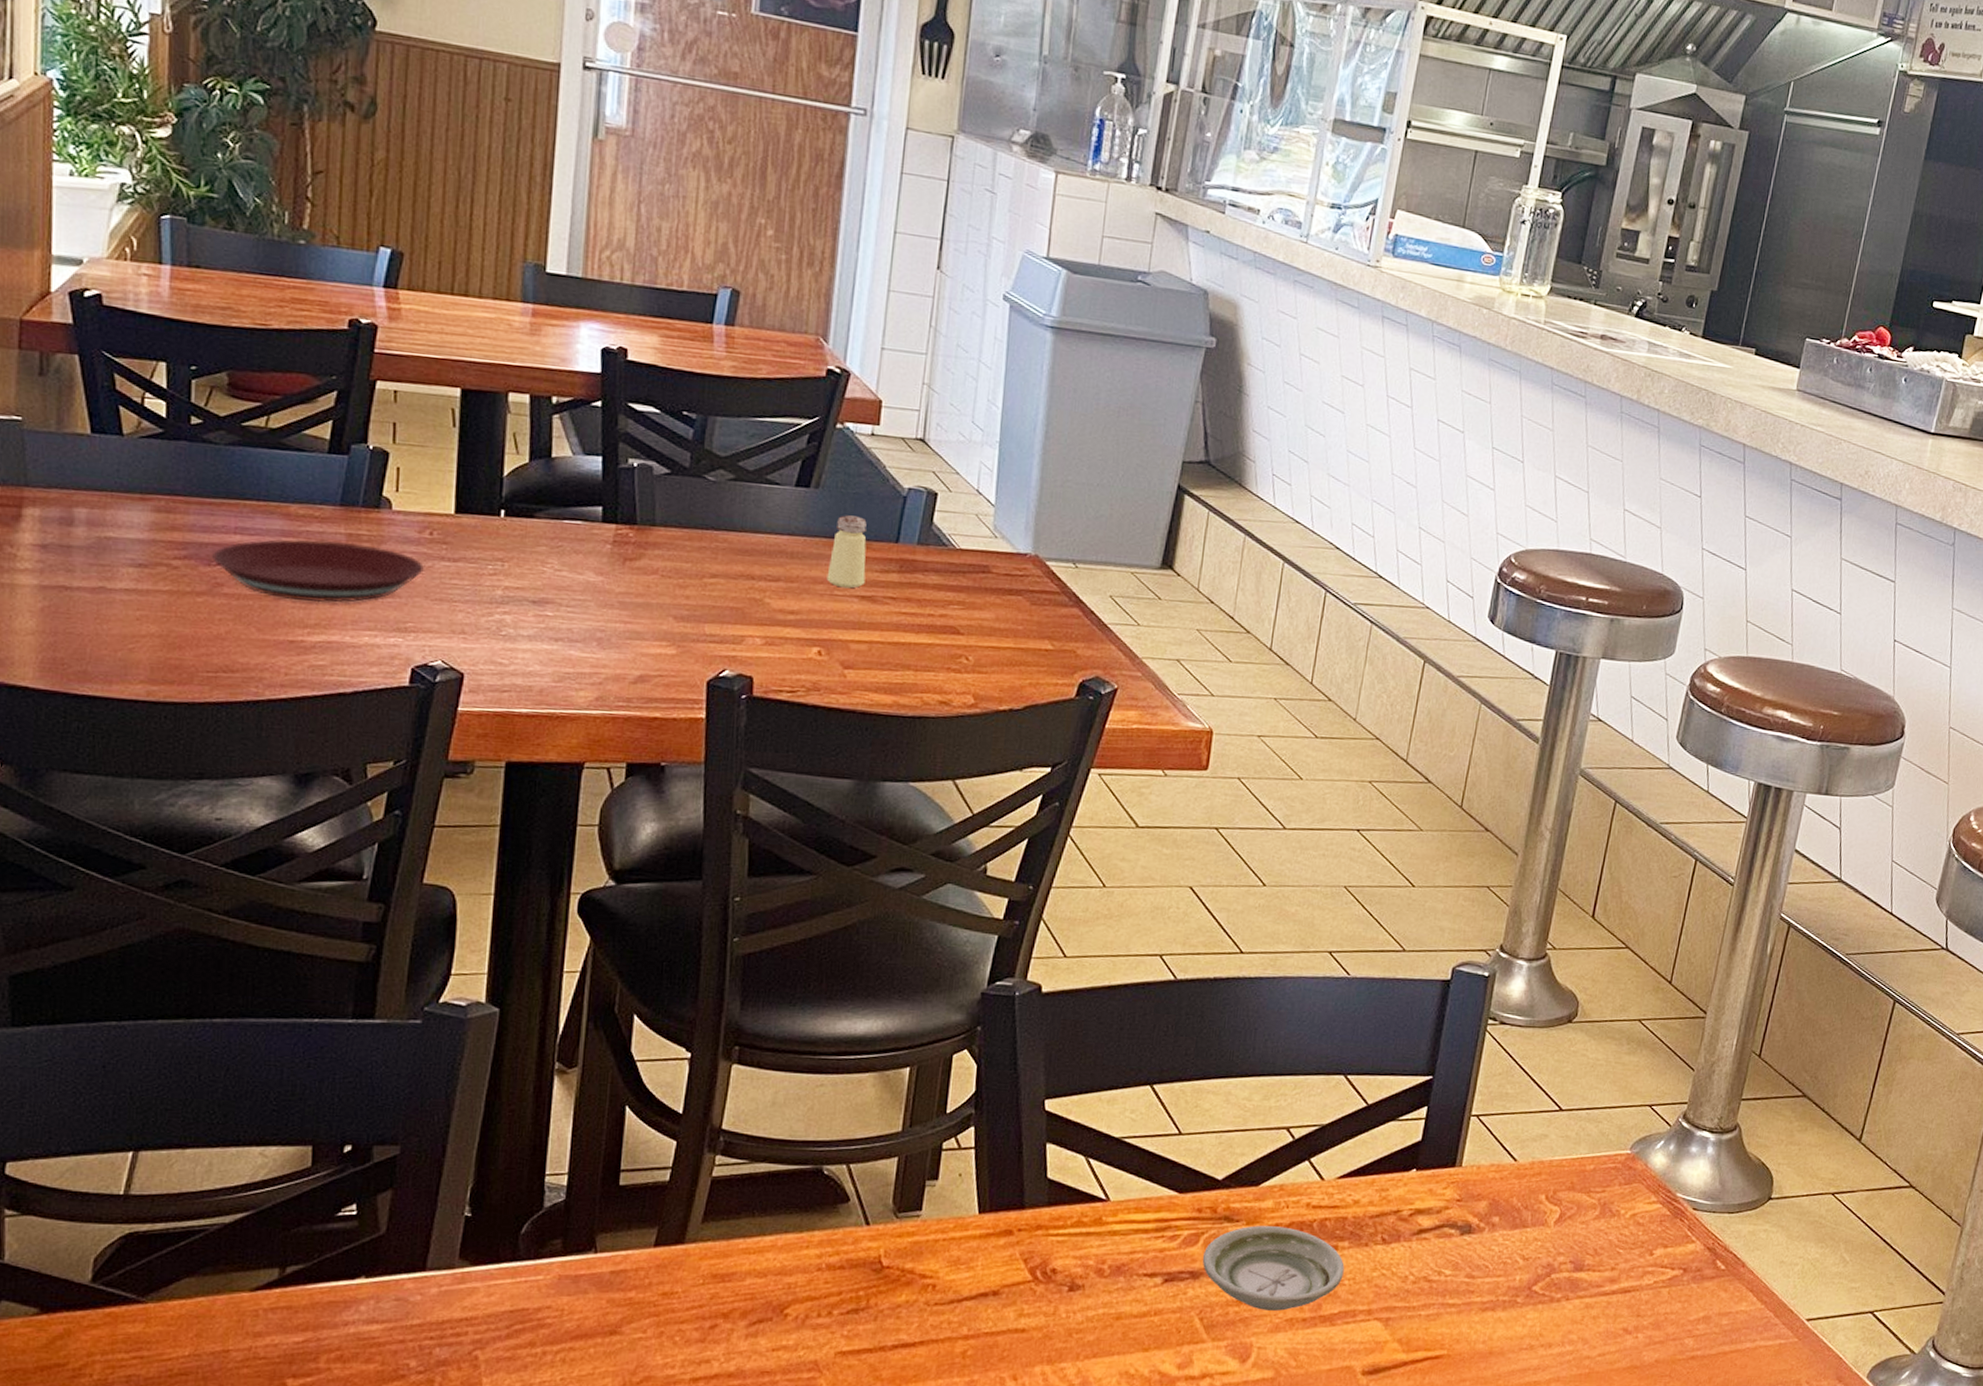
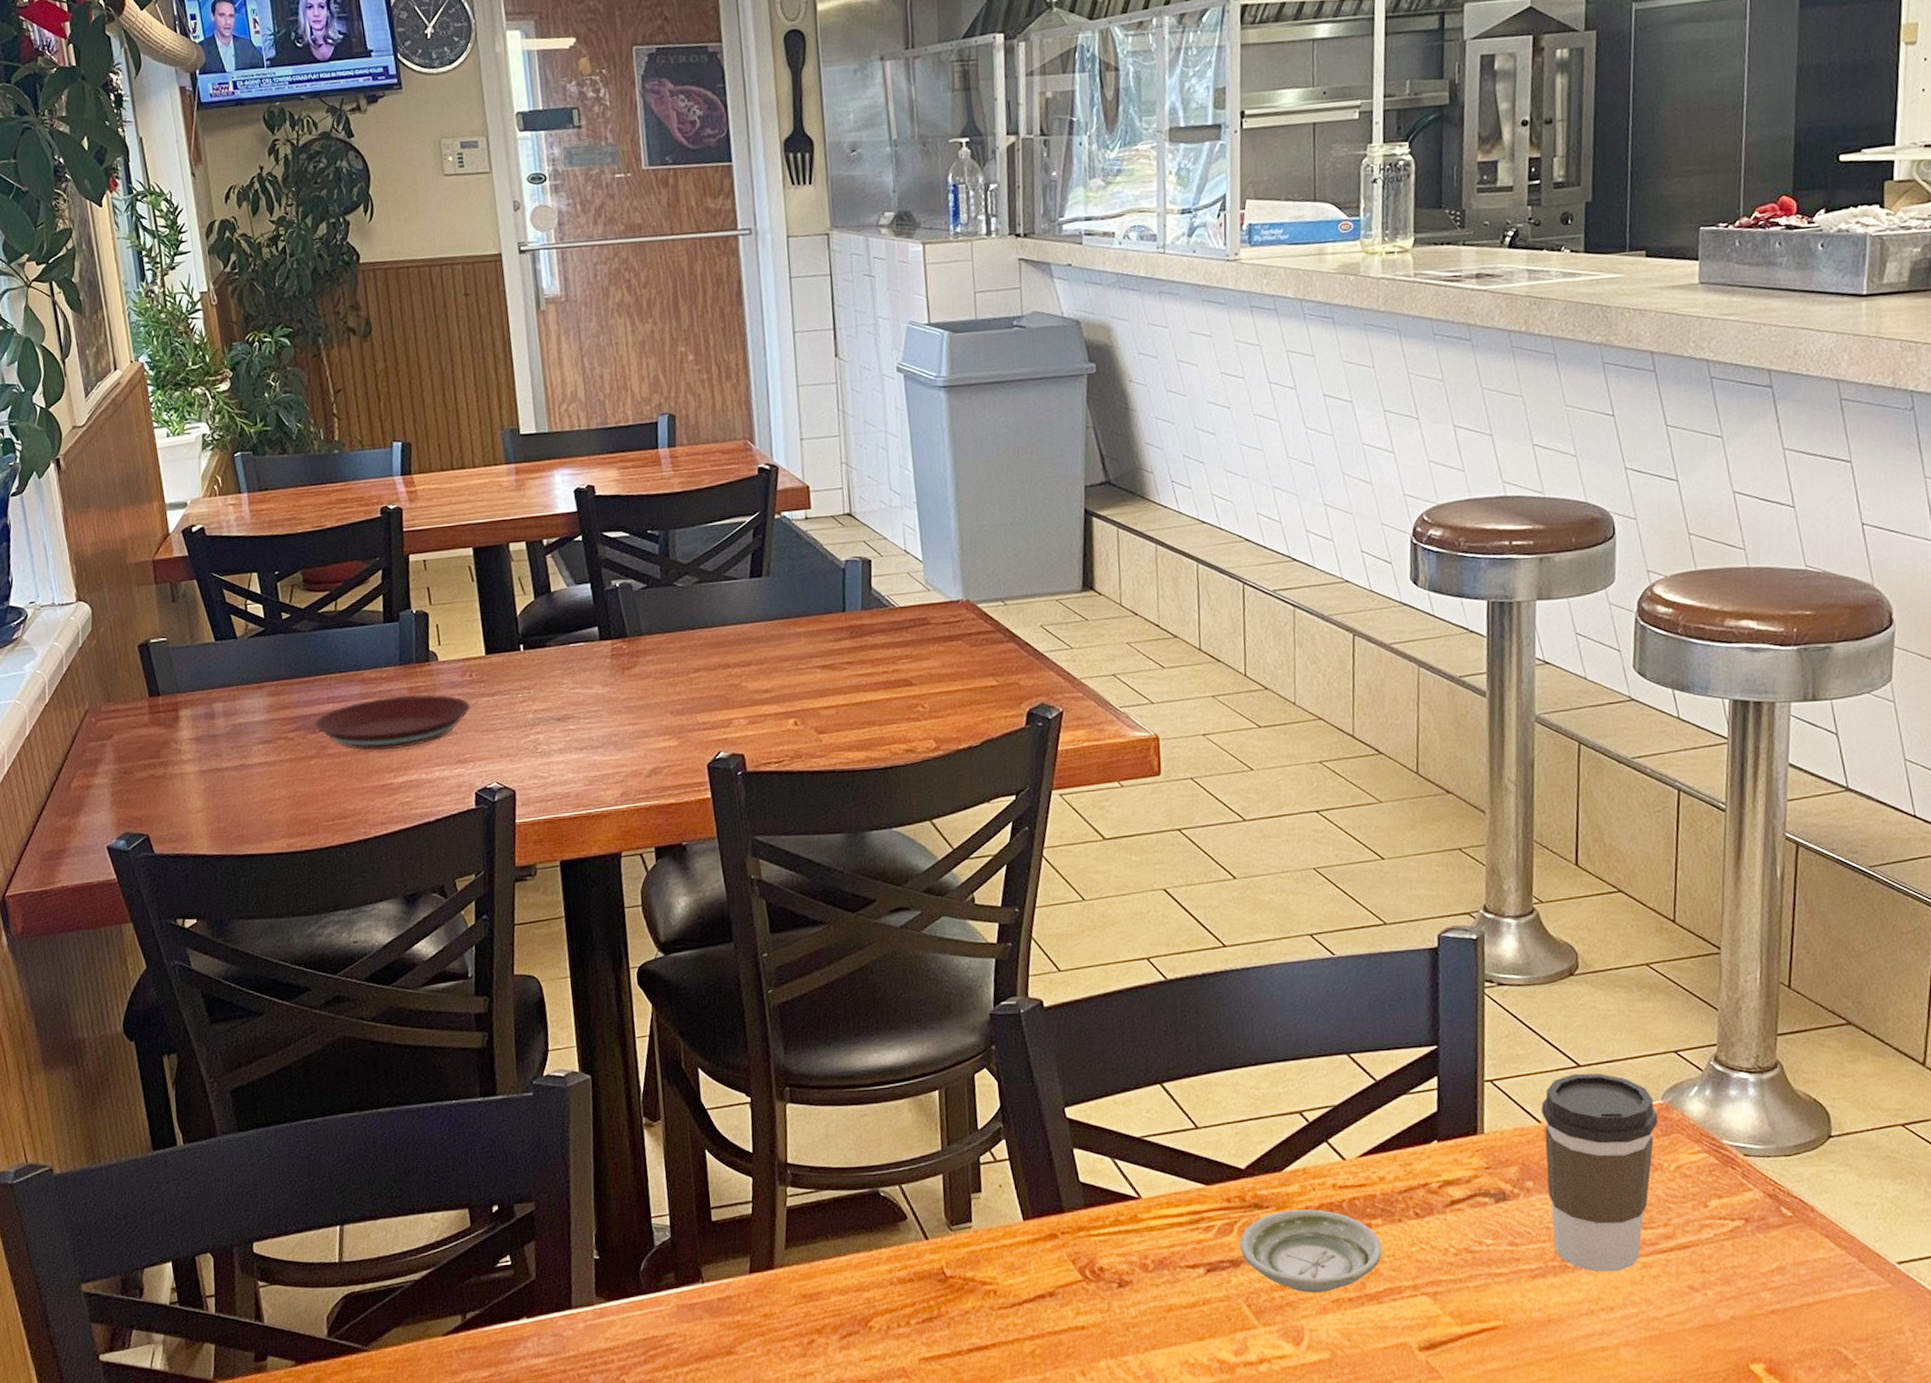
saltshaker: present [826,515,867,589] -> none [789,594,823,662]
coffee cup: none [1508,1117,1624,1310] -> present [1540,1073,1659,1273]

